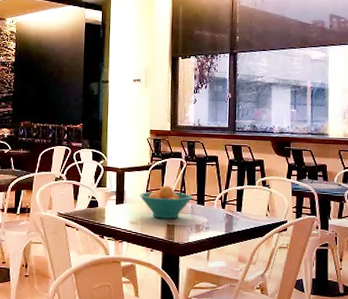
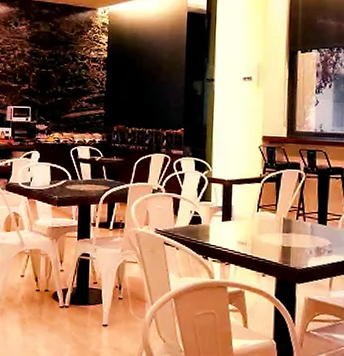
fruit bowl: present [139,185,194,219] -> none [249,201,314,240]

